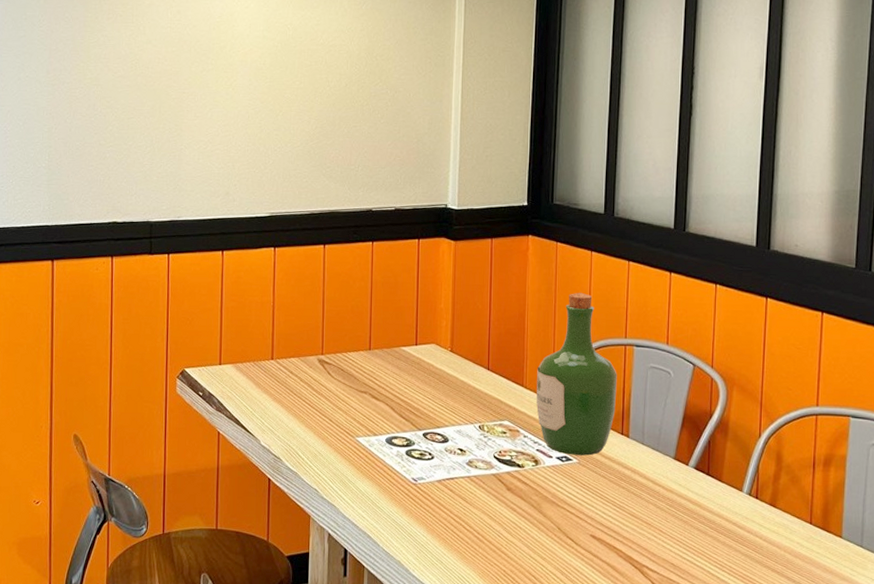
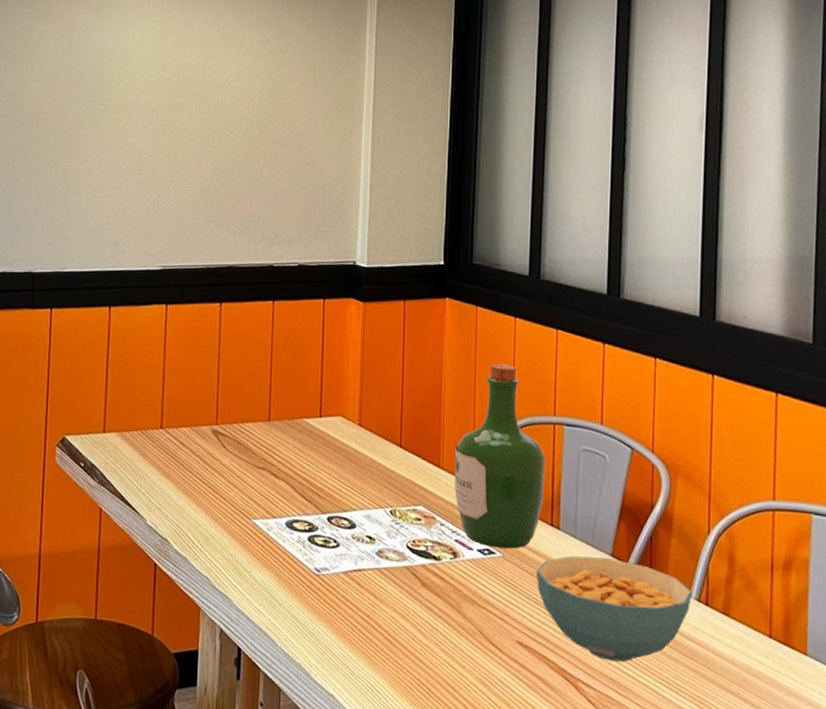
cereal bowl: none [608,460,745,549] -> present [536,556,693,662]

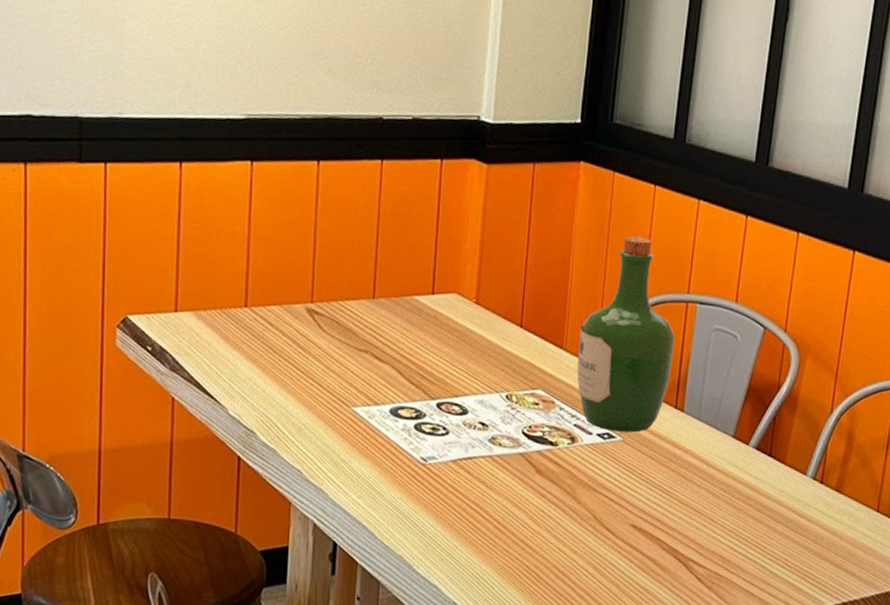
cereal bowl: present [536,556,693,662] -> none [655,438,809,540]

